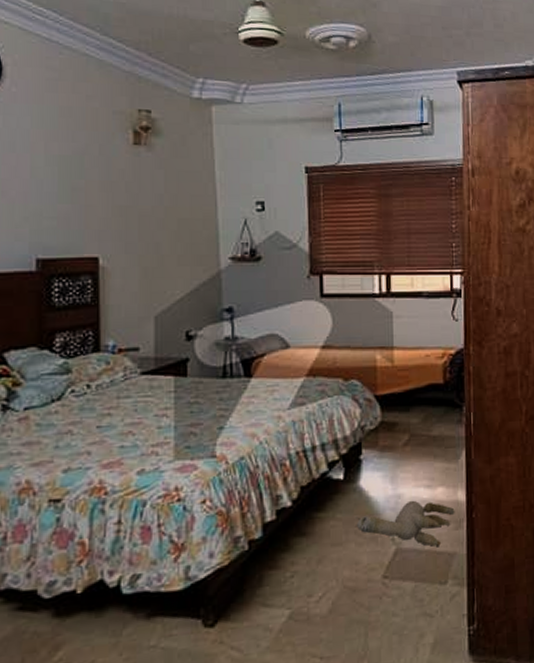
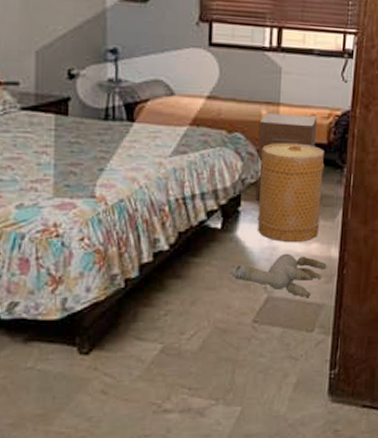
nightstand: none [374,357,433,449] -> present [255,112,318,202]
basket: none [379,385,444,489] -> present [257,142,325,242]

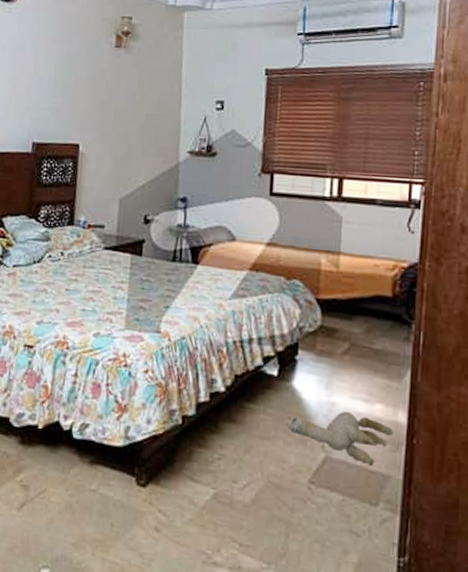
nightstand: present [255,112,318,202] -> none [313,261,381,352]
basket: present [257,142,325,242] -> none [315,292,390,401]

